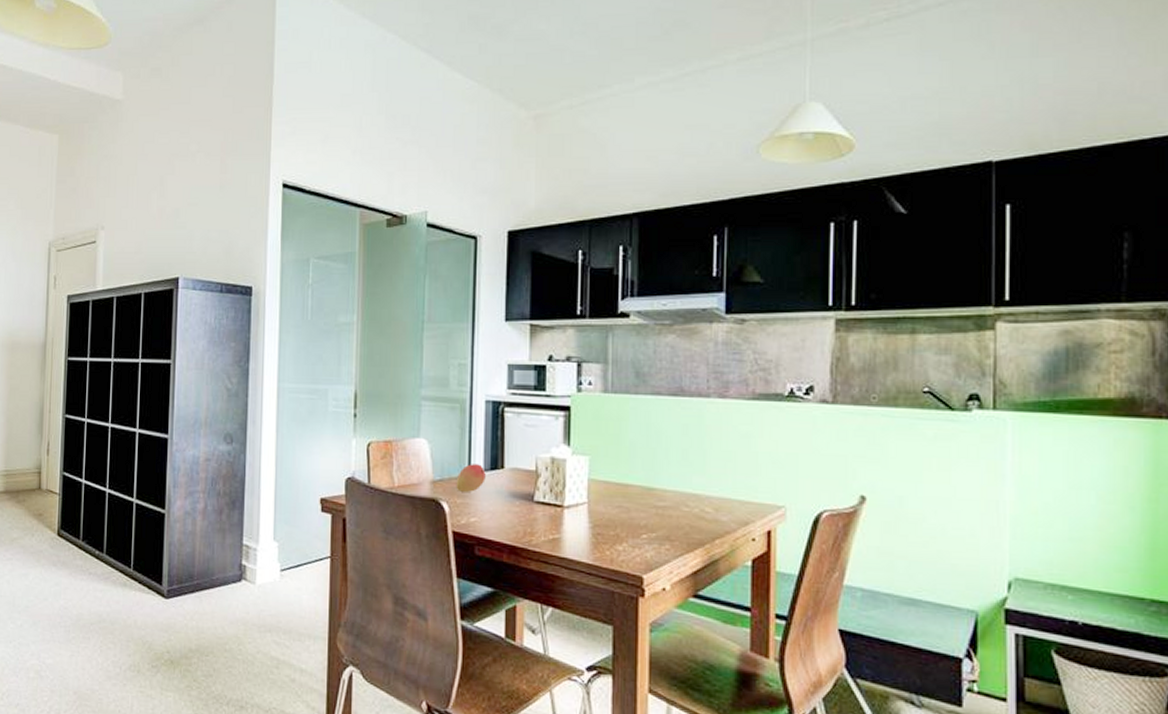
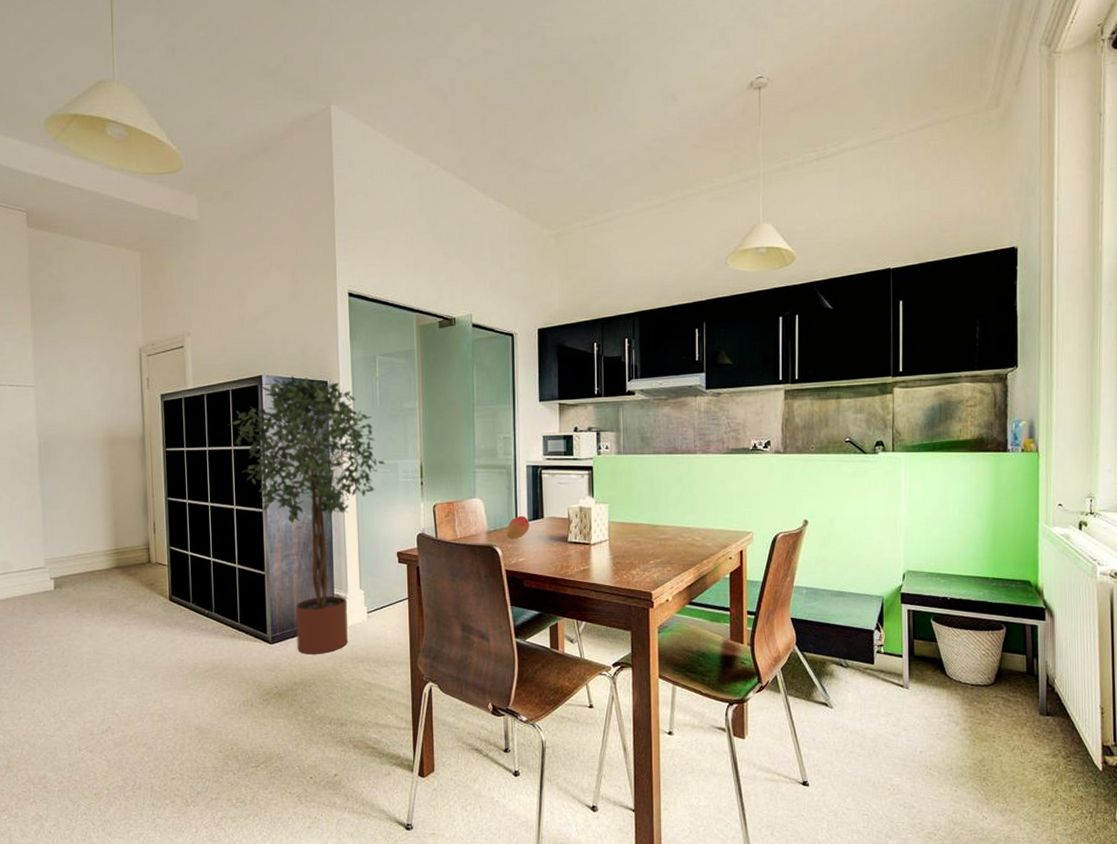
potted tree: none [137,278,314,617] -> present [227,375,386,654]

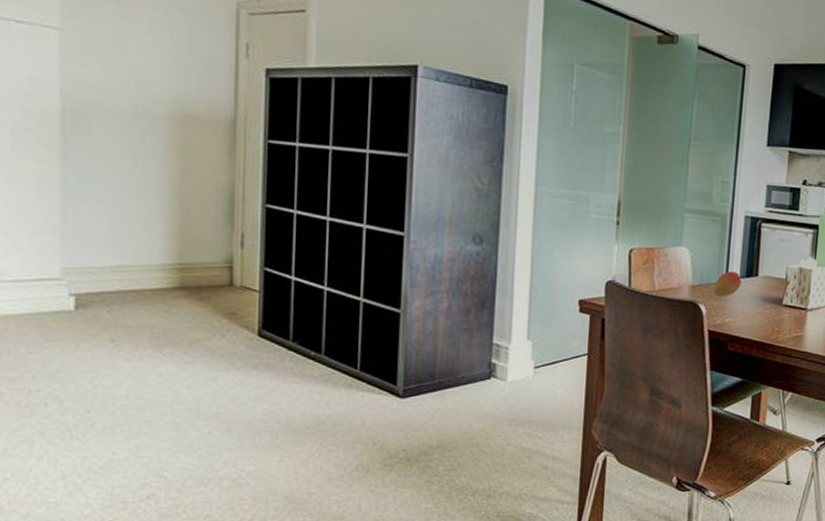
potted tree: present [227,375,386,654] -> none [363,71,575,413]

